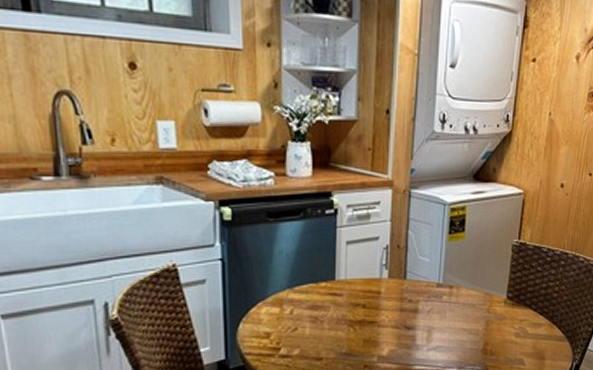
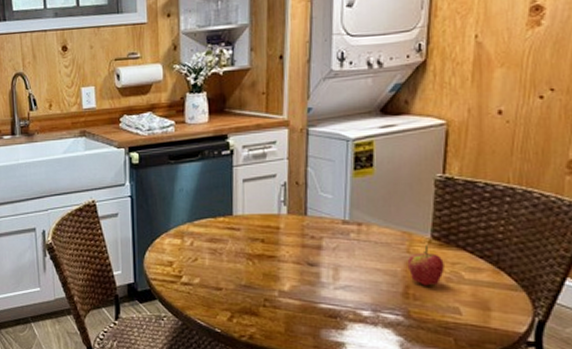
fruit: none [487,302,515,342] -> present [407,242,444,286]

